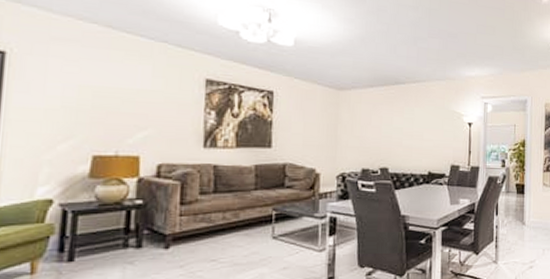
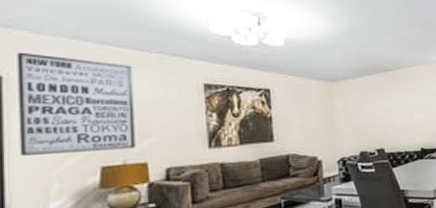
wall art: none [14,28,136,140] -> present [17,52,135,156]

